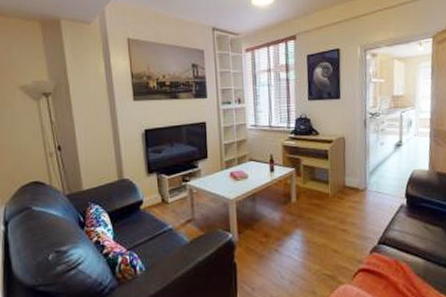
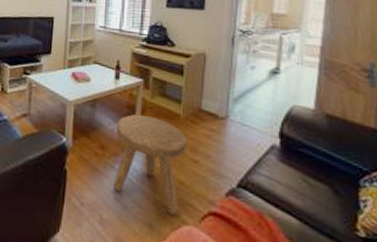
stool: none [276,200,337,279] -> present [112,114,187,215]

